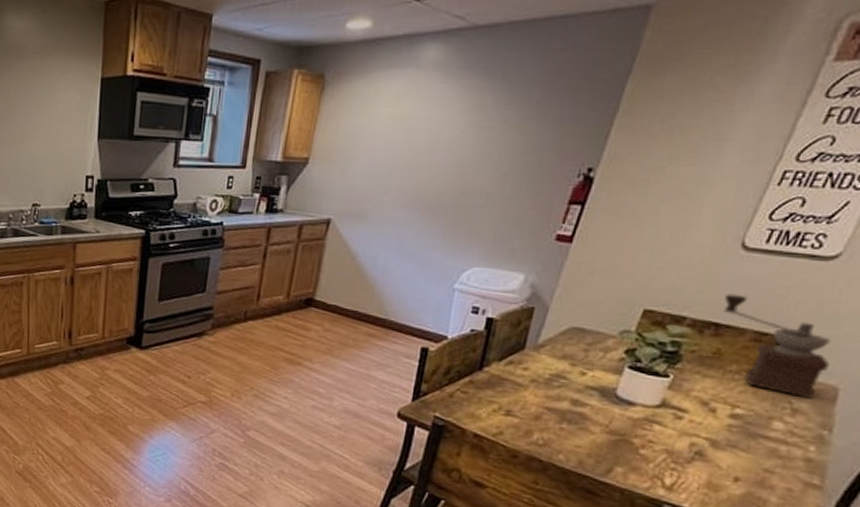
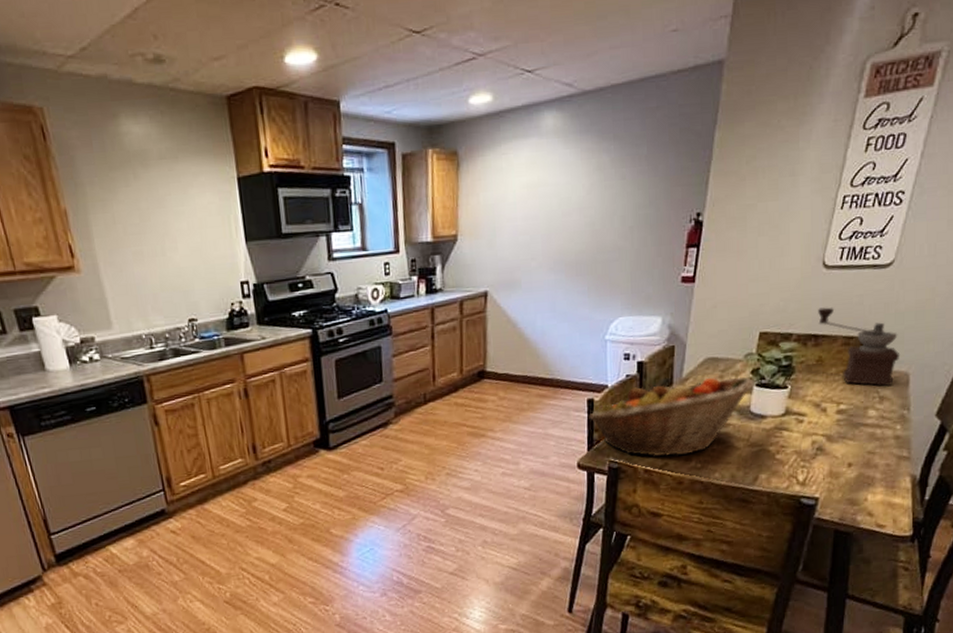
fruit basket: none [419,342,627,428] -> present [589,376,754,457]

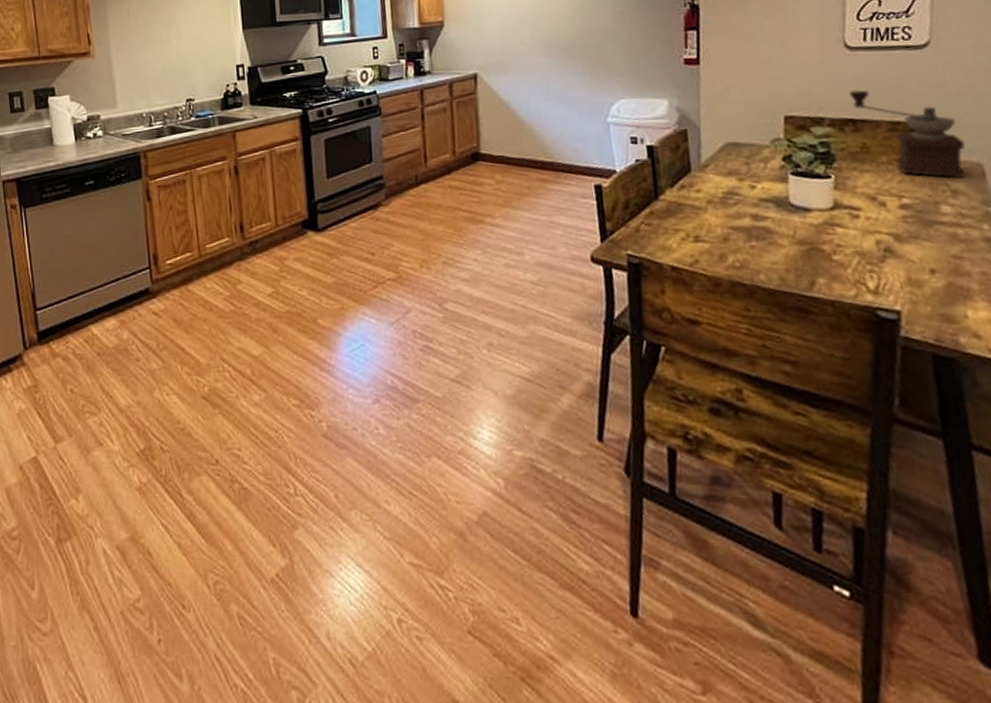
fruit basket: present [589,376,754,457] -> none [598,163,789,253]

